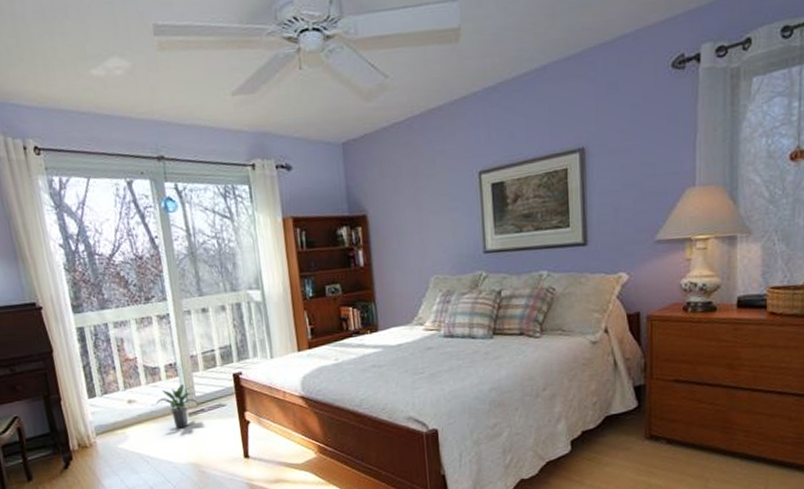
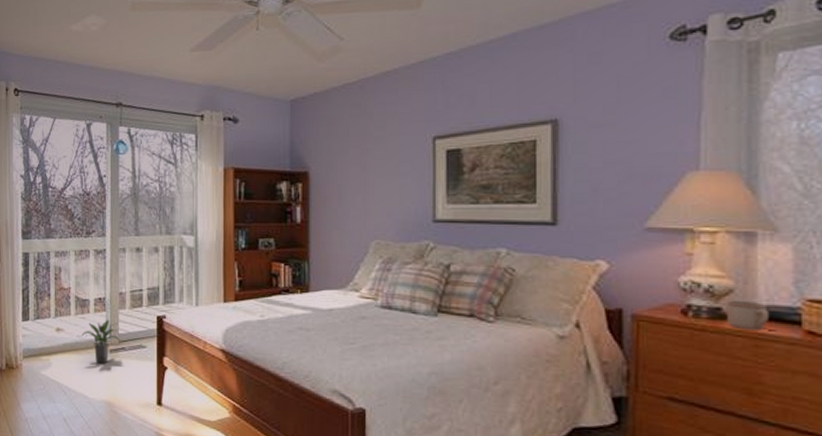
mug: none [715,293,746,318] -> present [726,300,770,331]

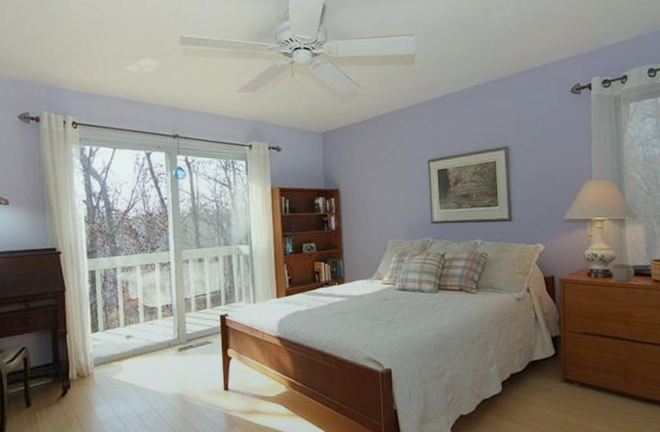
potted plant: present [81,319,120,364] -> none [151,322,188,363]

